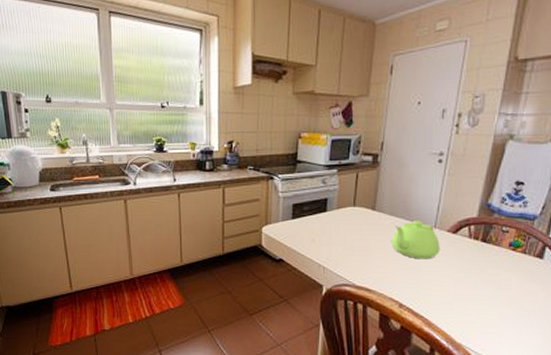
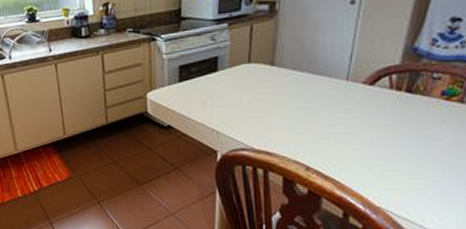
teapot: present [391,220,440,260] -> none [294,73,354,117]

